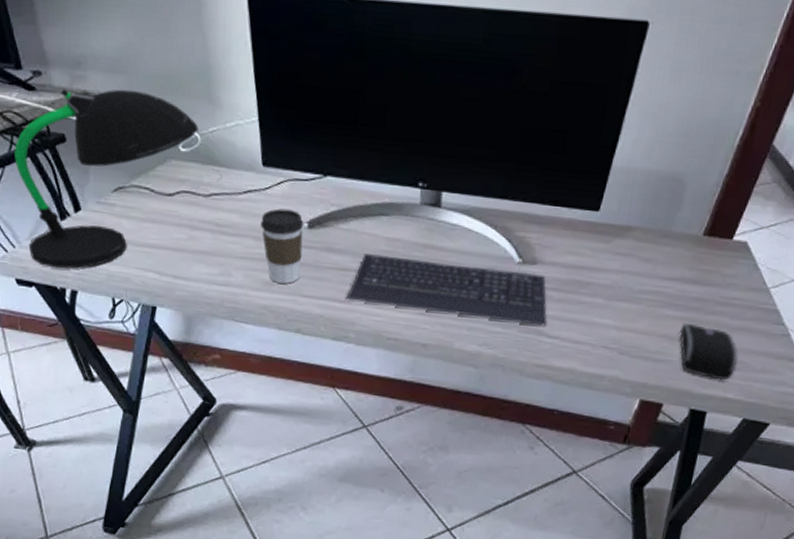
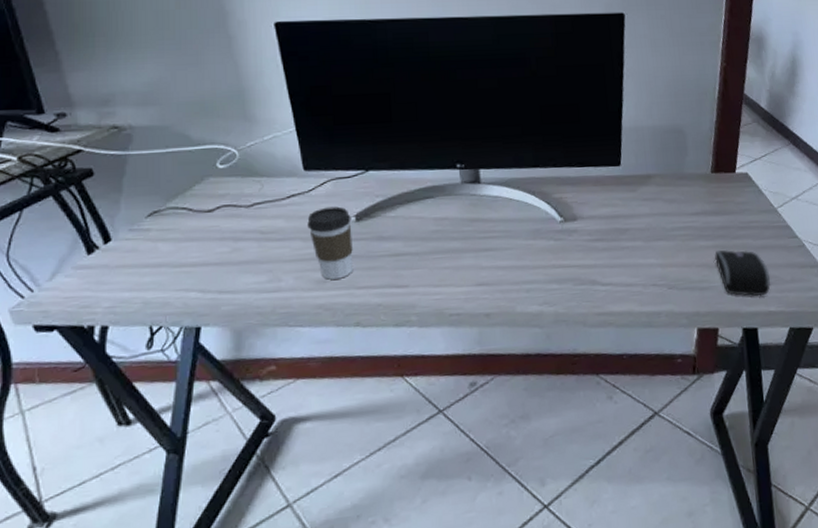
desk lamp: present [14,89,199,269] -> none [34,118,236,307]
keyboard: present [346,254,547,326] -> none [402,229,598,284]

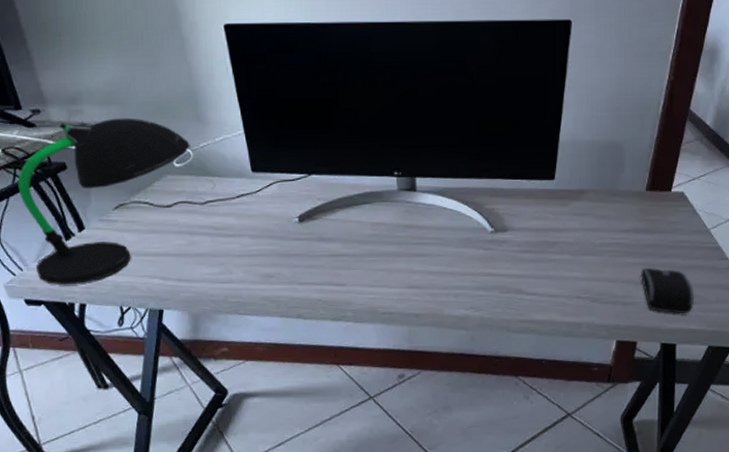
desk lamp: none [34,118,236,307] -> present [18,118,190,285]
coffee cup: present [307,206,354,280] -> none [255,207,296,275]

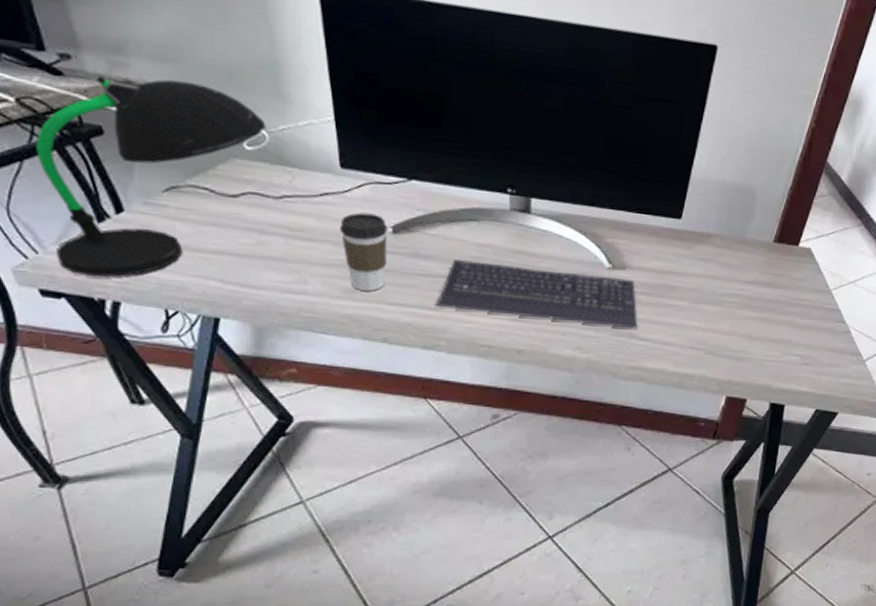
coffee cup: none [255,207,296,275] -> present [340,212,388,291]
keyboard: none [340,238,524,286] -> present [435,259,638,329]
computer mouse: present [641,267,695,313] -> none [758,322,810,374]

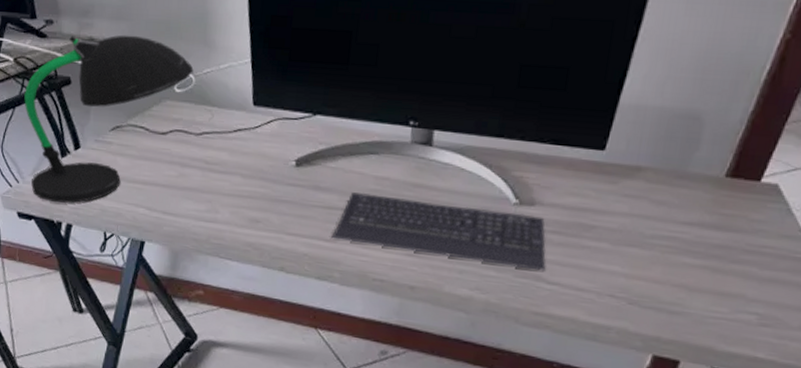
coffee cup: present [340,212,388,291] -> none [249,147,292,222]

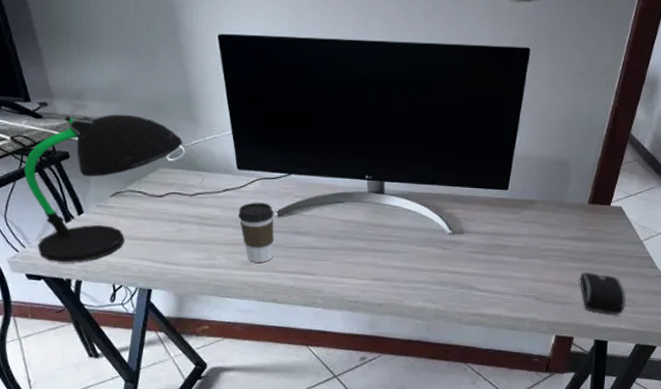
coffee cup: none [249,147,292,222] -> present [238,202,274,263]
keyboard: present [331,192,546,271] -> none [312,234,476,282]
computer mouse: none [699,271,771,337] -> present [580,271,627,314]

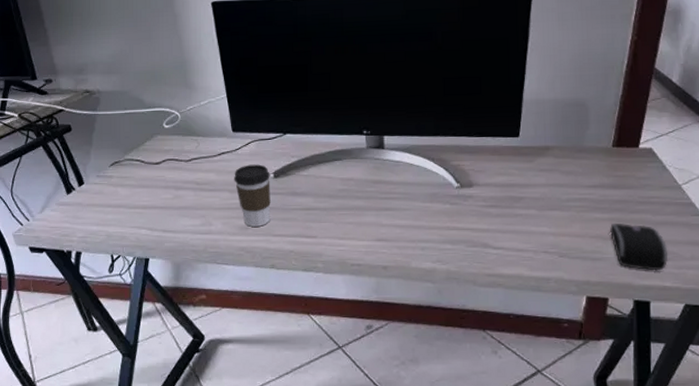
desk lamp: present [24,114,183,263] -> none [30,85,179,235]

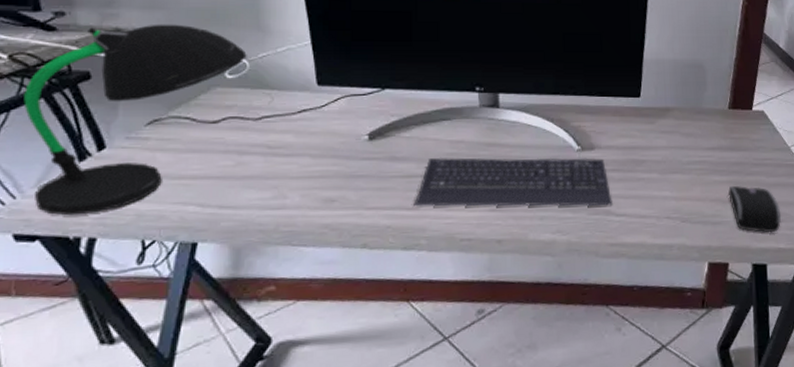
desk lamp: none [30,85,179,235] -> present [23,24,247,216]
coffee cup: present [234,164,271,227] -> none [318,124,364,199]
keyboard: none [311,193,490,240] -> present [414,158,613,207]

